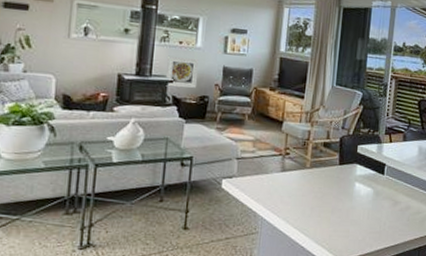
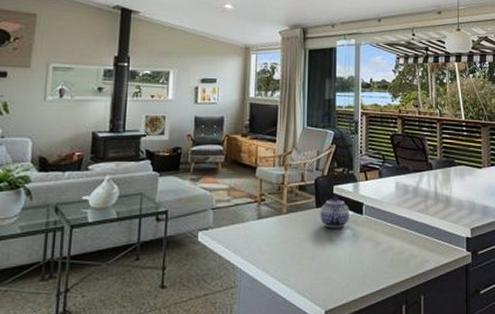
teapot: none [342,154,372,186] -> present [320,195,349,228]

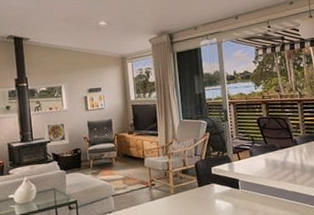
teapot: present [320,195,349,228] -> none [202,175,228,203]

